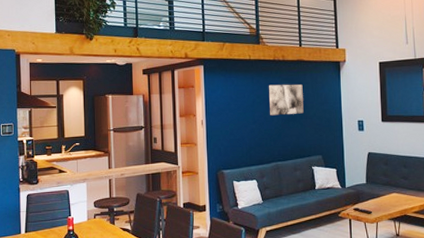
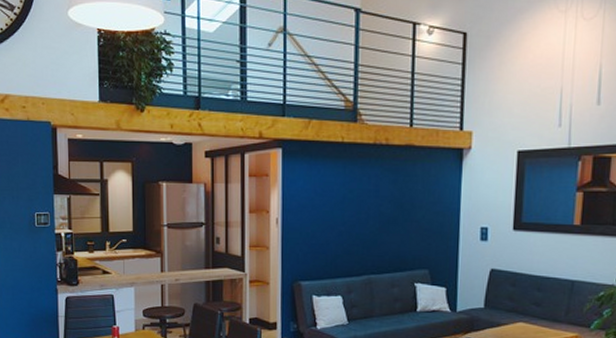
wall art: present [269,84,304,116] -> none [364,176,410,216]

